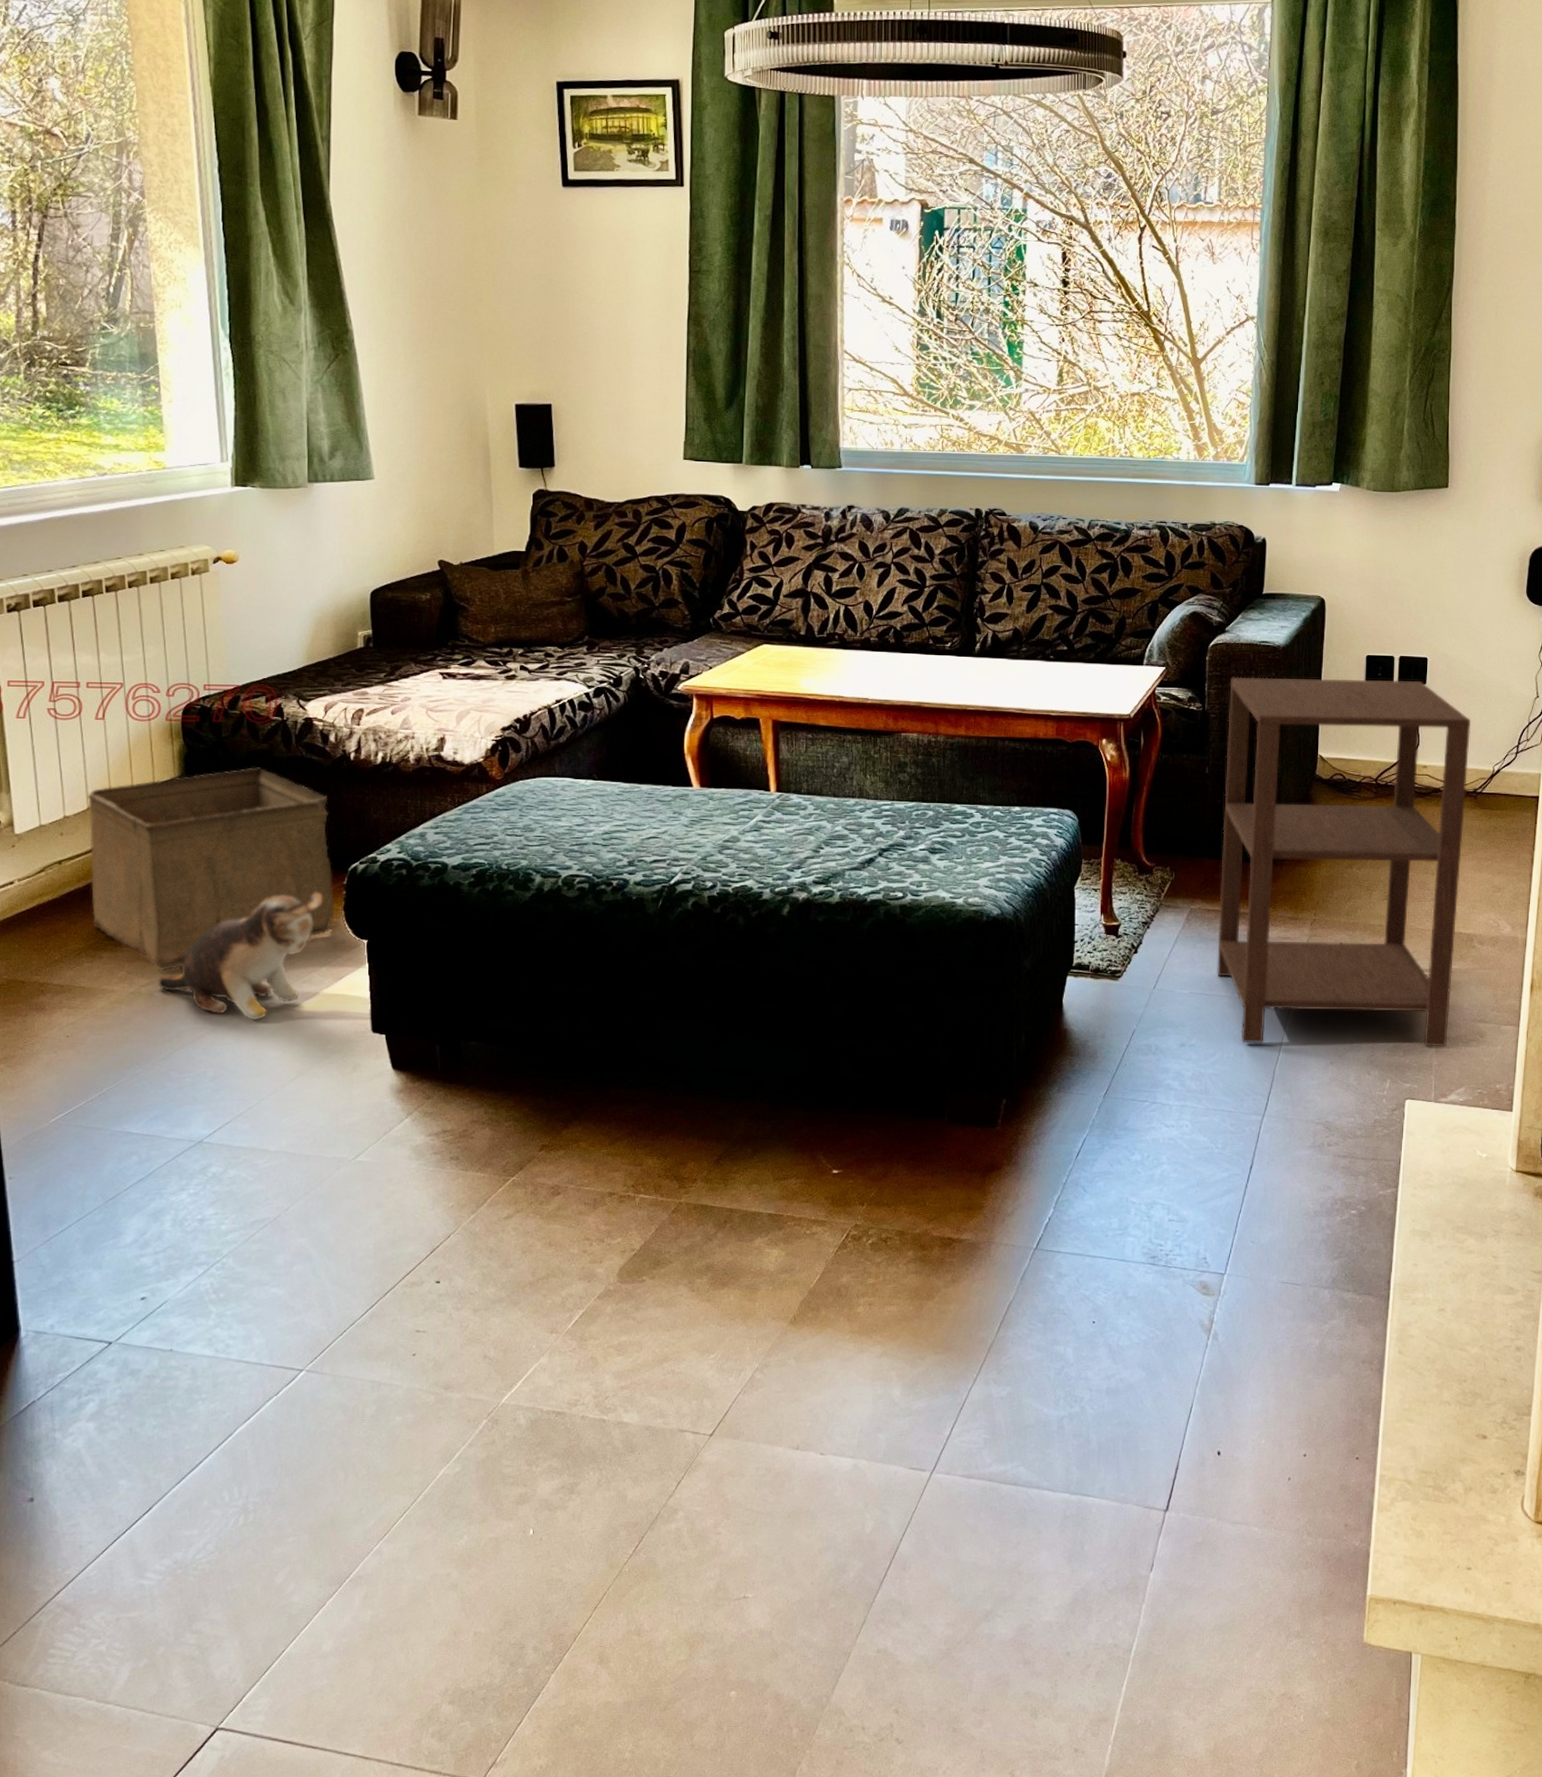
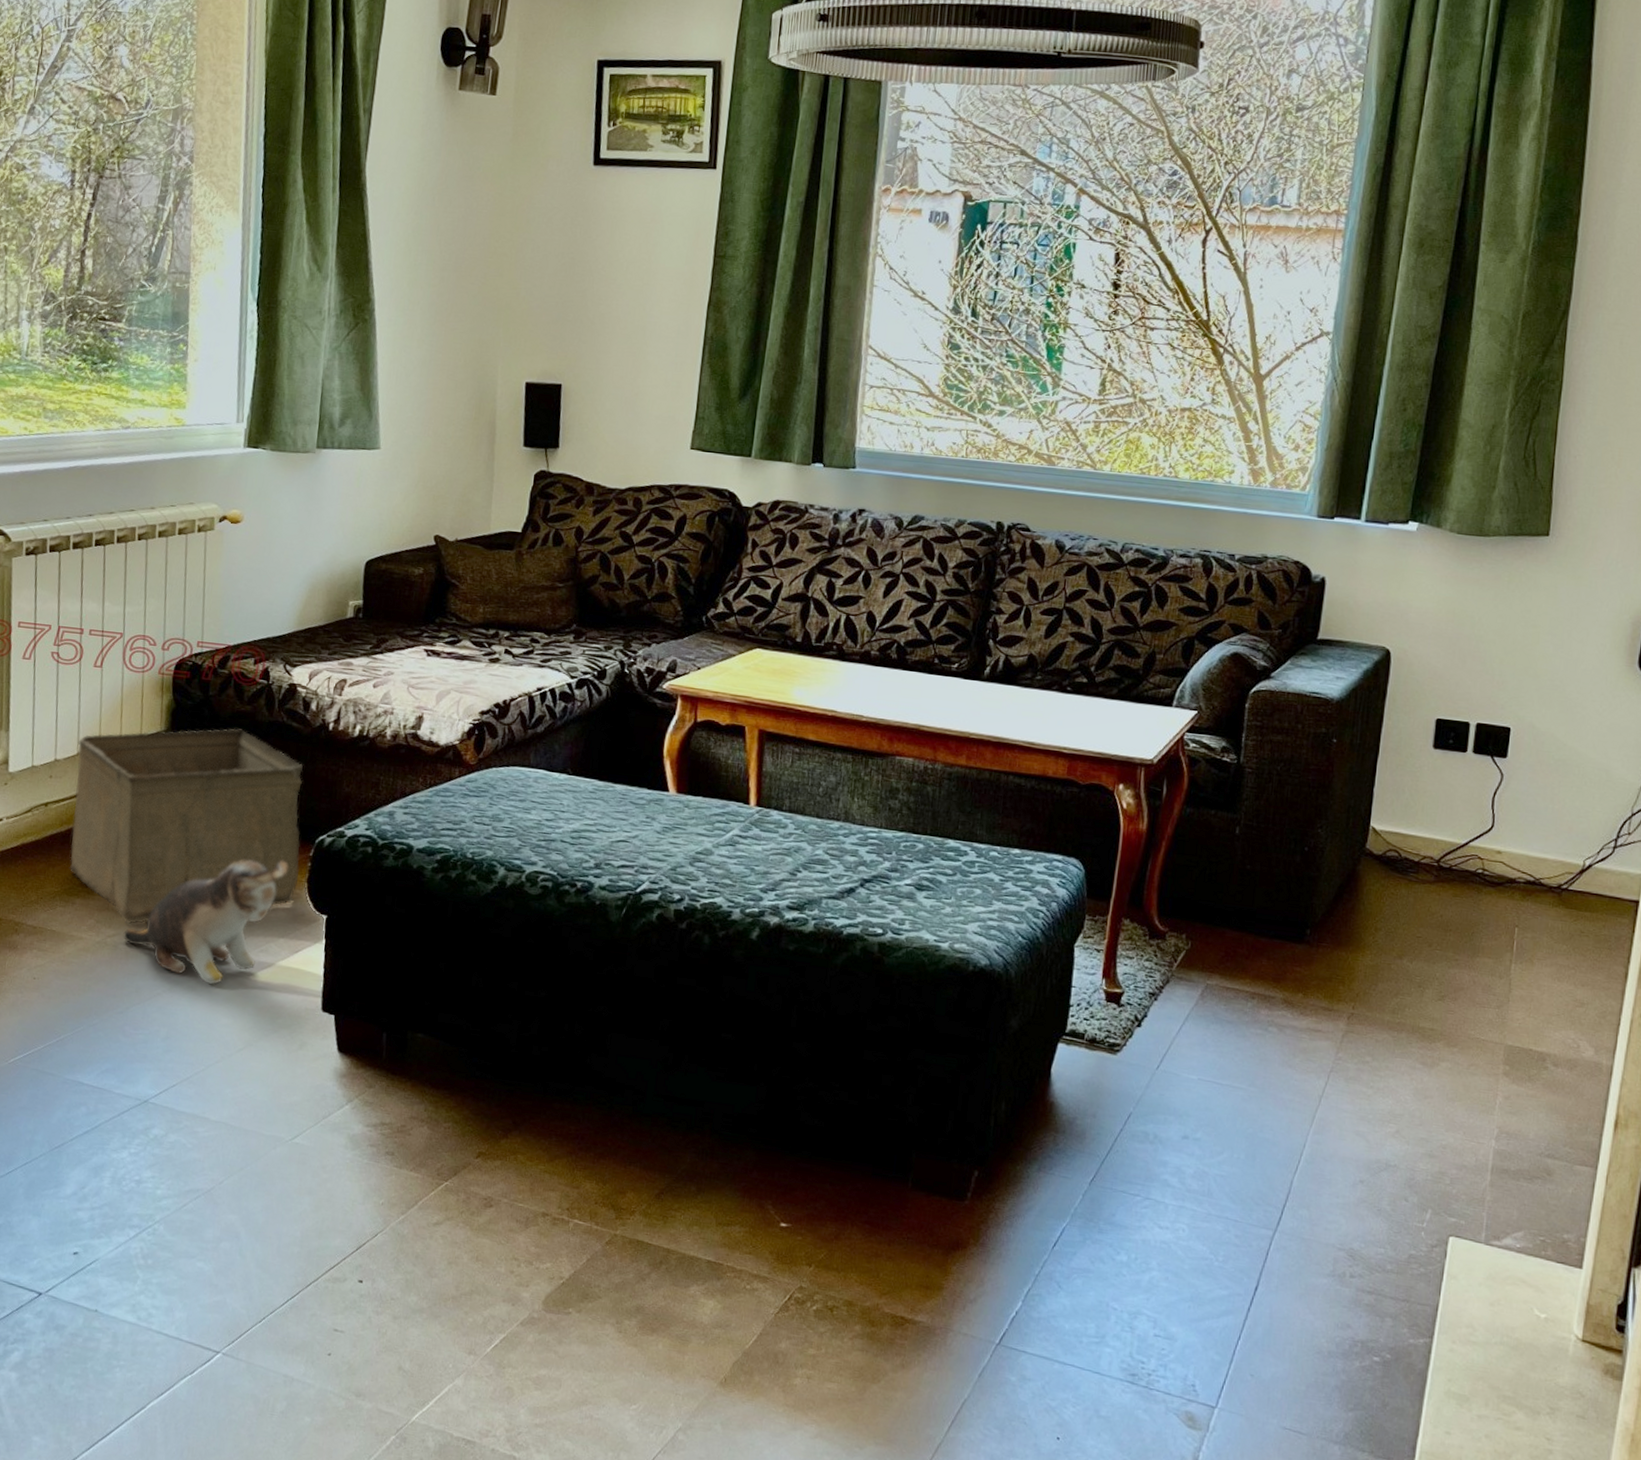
side table: present [1217,676,1471,1047] -> none [1232,728,1560,1180]

